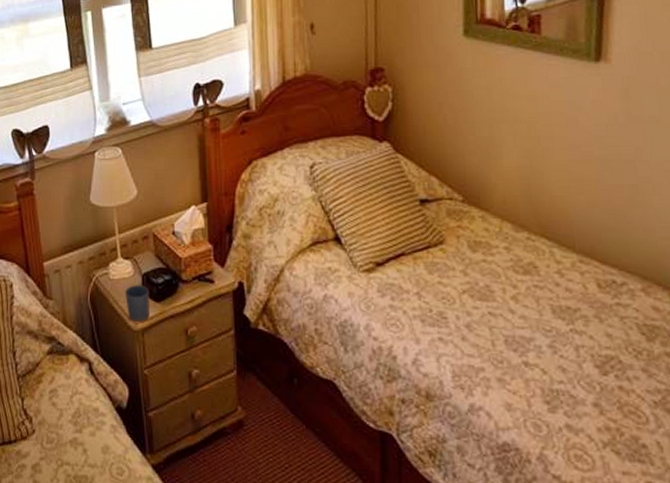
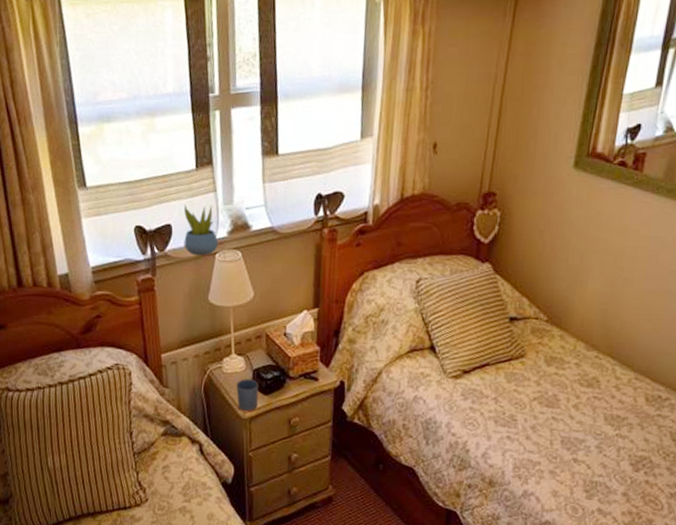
succulent plant: none [61,103,97,156] -> present [184,204,218,256]

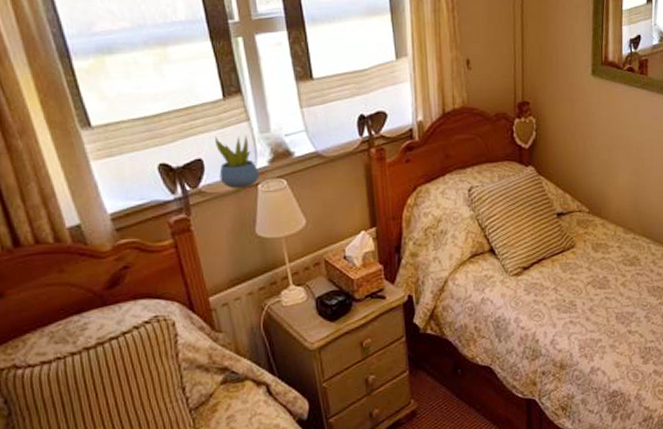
mug: present [236,379,259,411] -> none [299,308,325,342]

